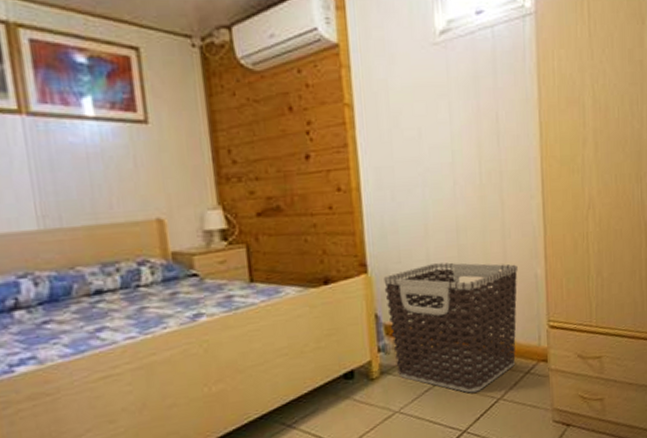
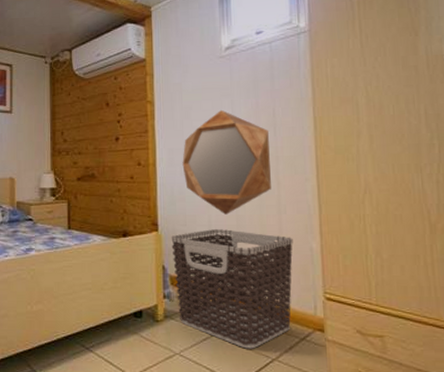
home mirror: none [392,114,495,245] -> present [182,109,271,215]

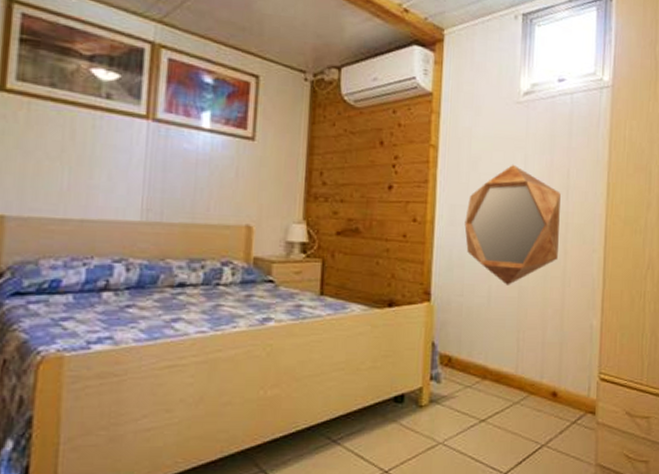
clothes hamper: present [171,229,293,349] -> none [444,301,574,435]

